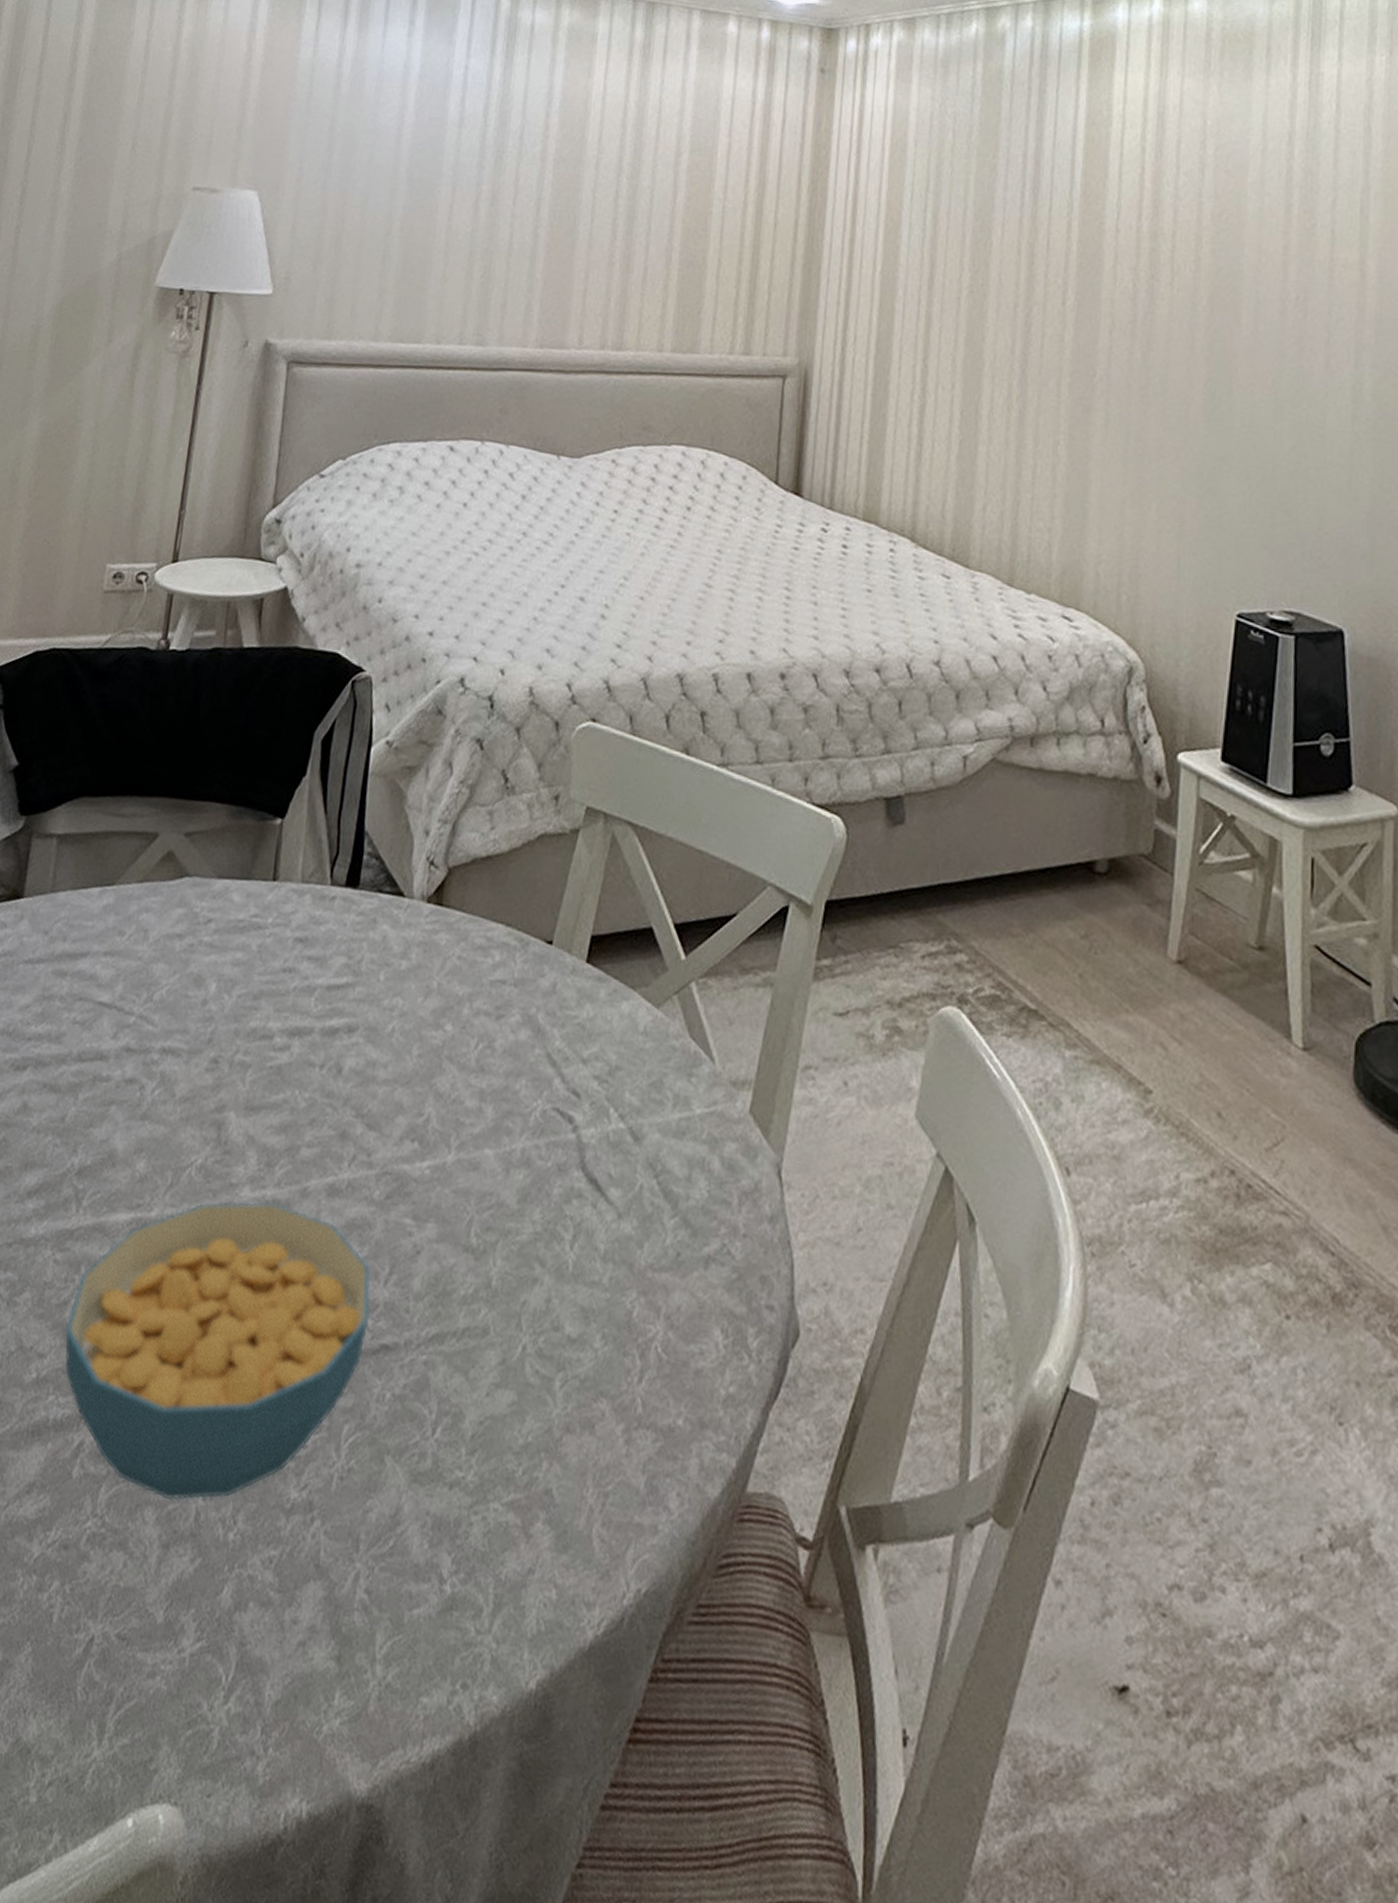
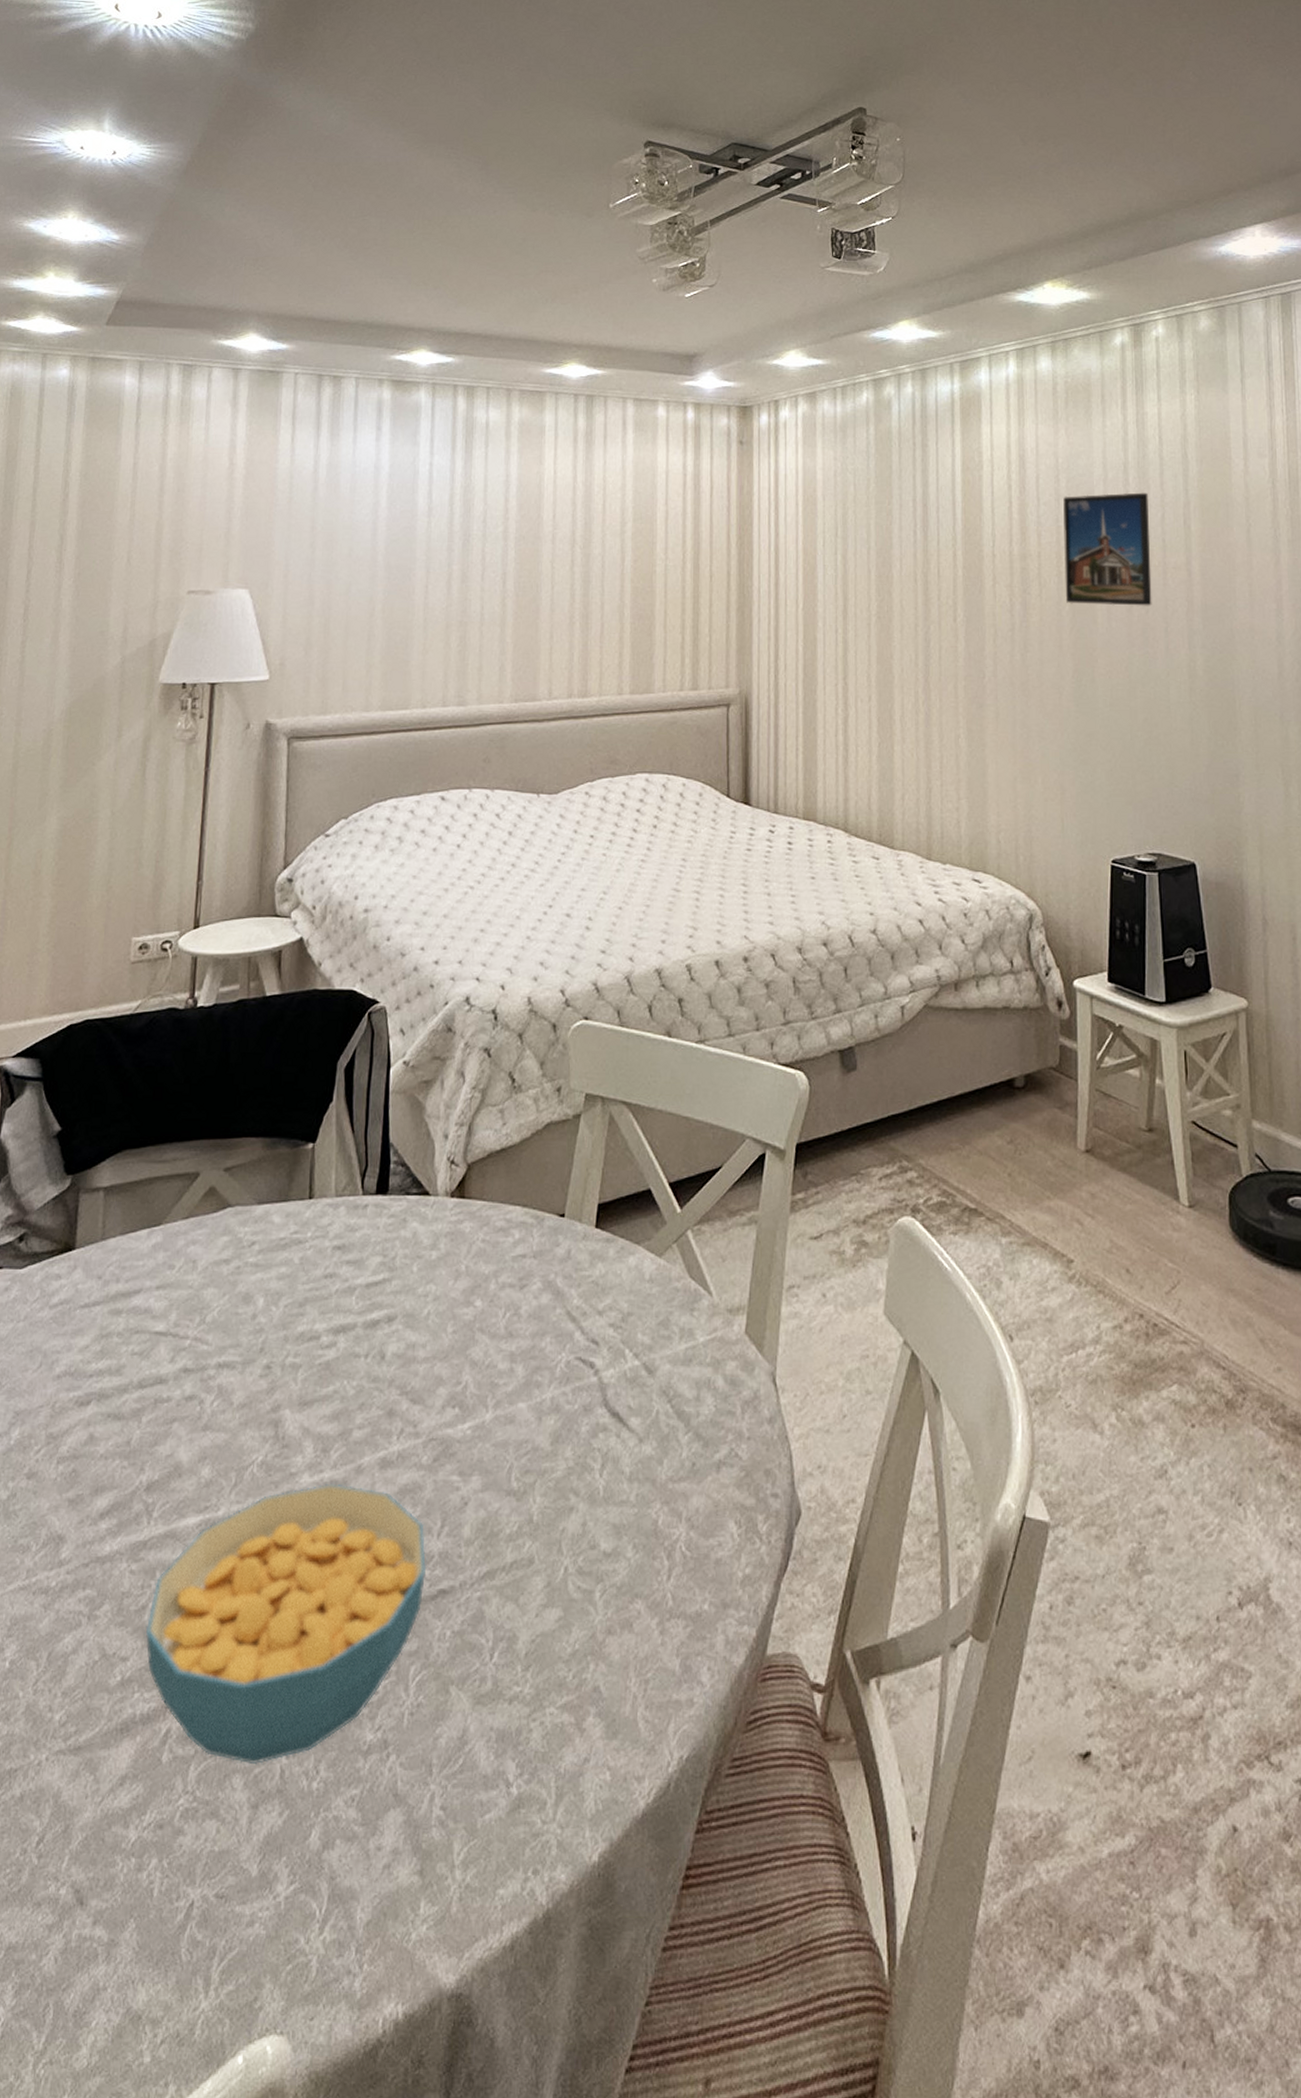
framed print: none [1202,166,1317,310] -> present [1063,492,1152,606]

